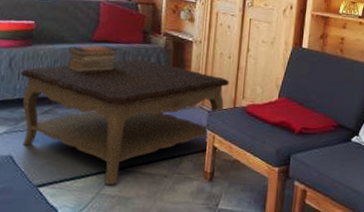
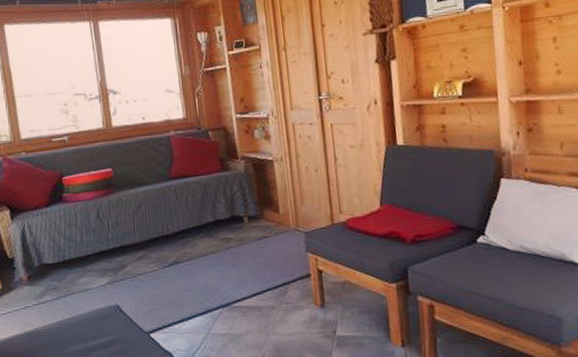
coffee table: present [20,58,229,185] -> none [109,188,322,323]
book stack: present [67,45,119,72] -> none [149,180,199,212]

